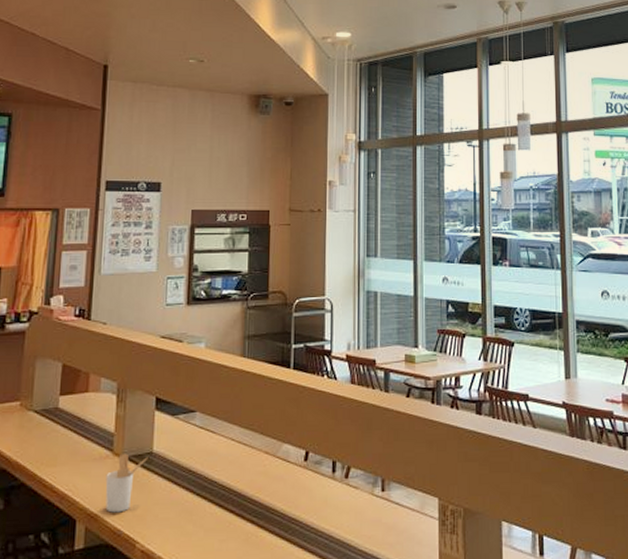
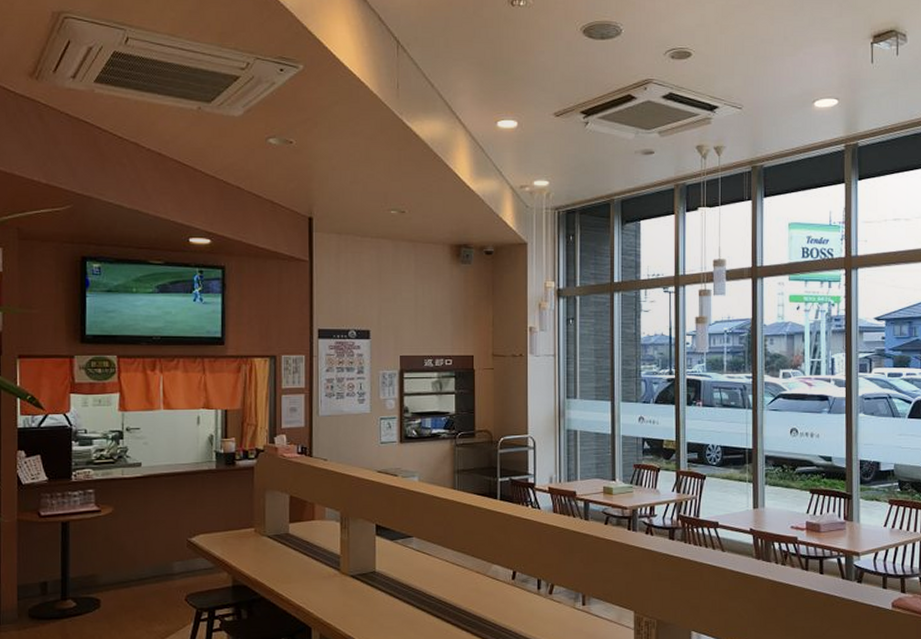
utensil holder: present [105,453,148,513] -> none [335,572,372,622]

